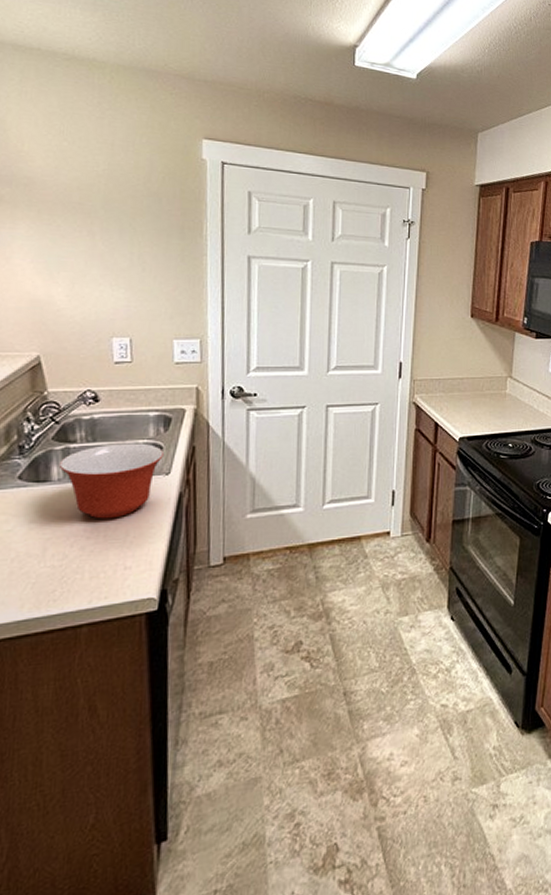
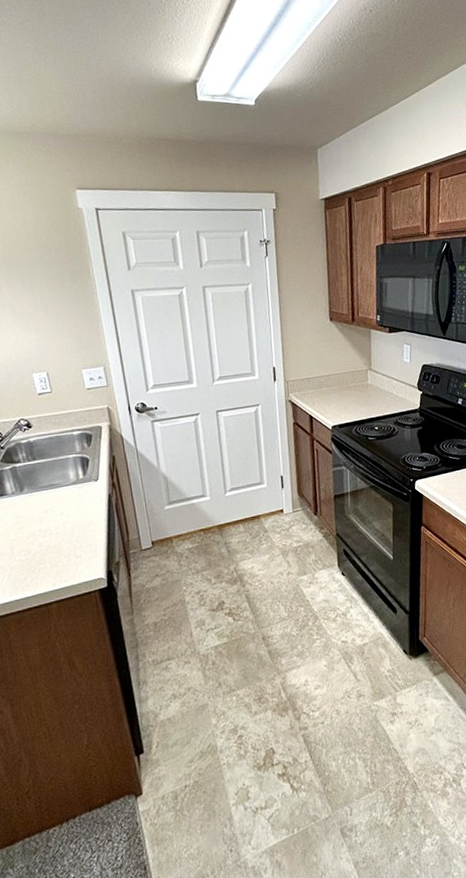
mixing bowl: present [58,443,164,519] -> none [10,457,91,521]

